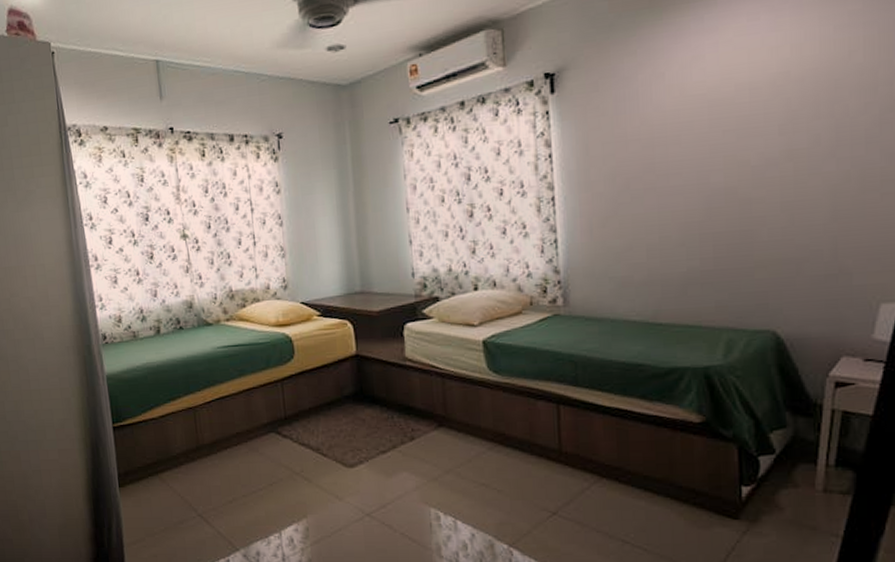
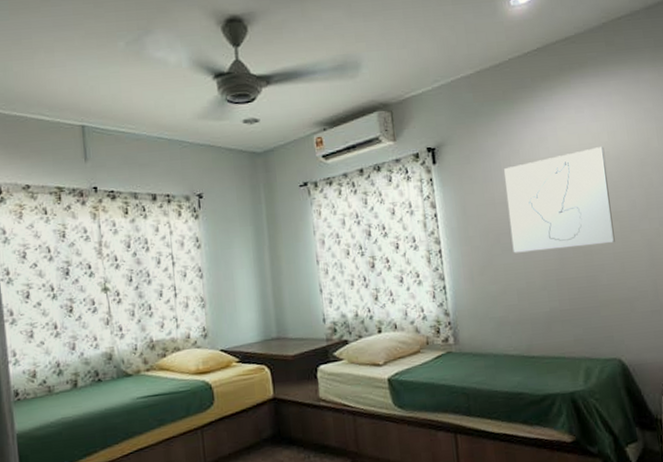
wall art: none [642,65,785,202] -> present [504,147,615,253]

